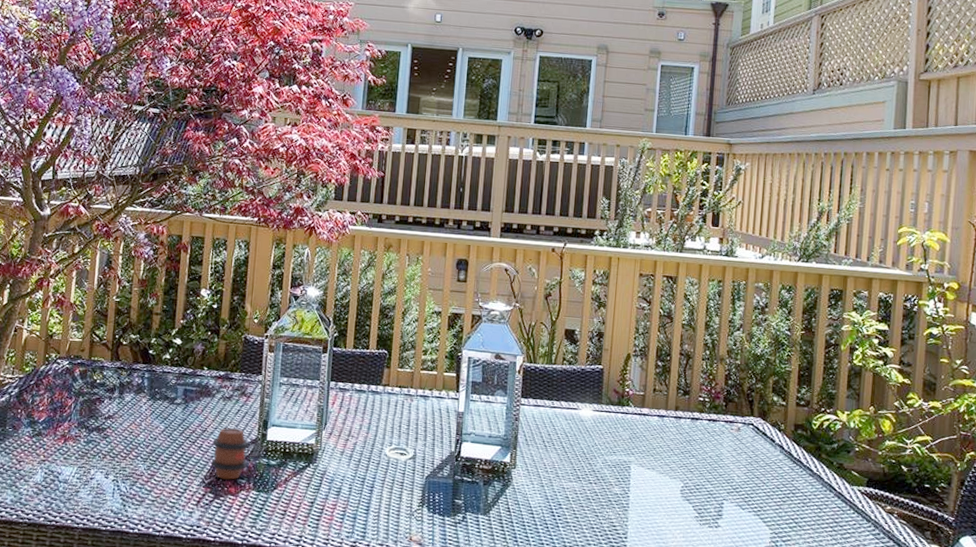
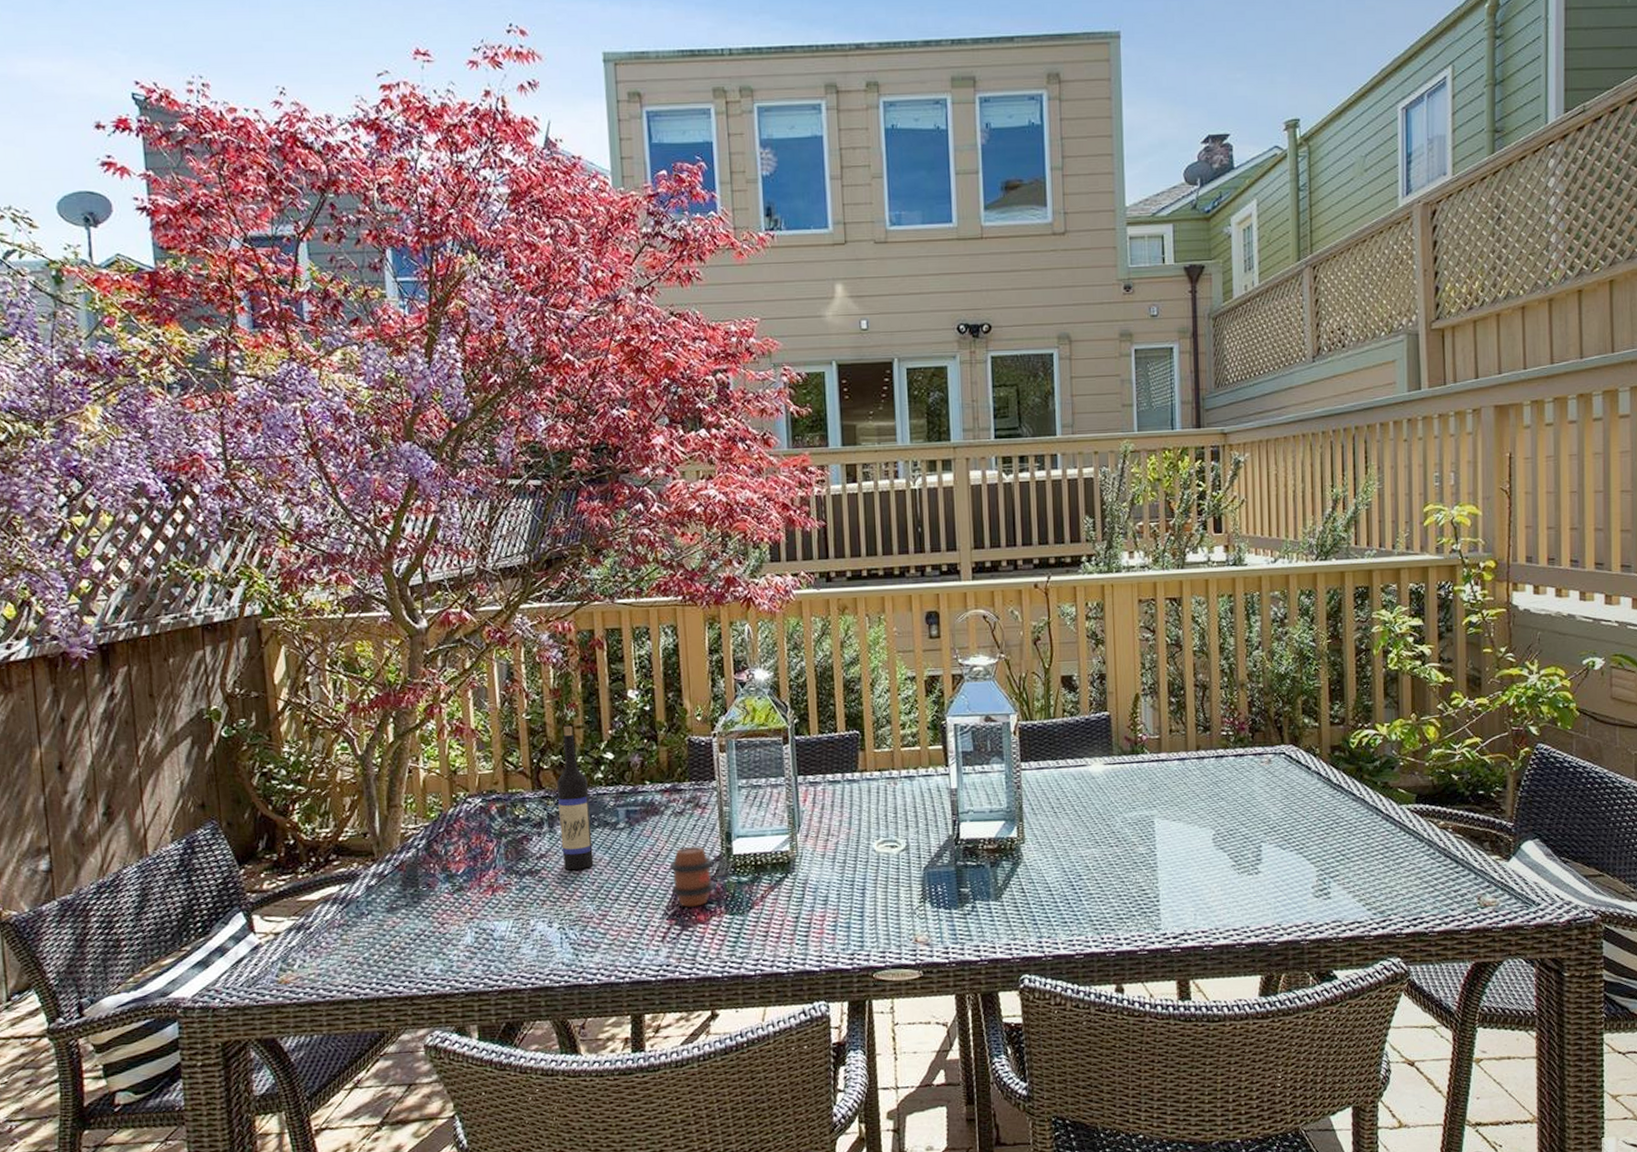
wine bottle: none [126,311,157,434] -> present [557,725,594,871]

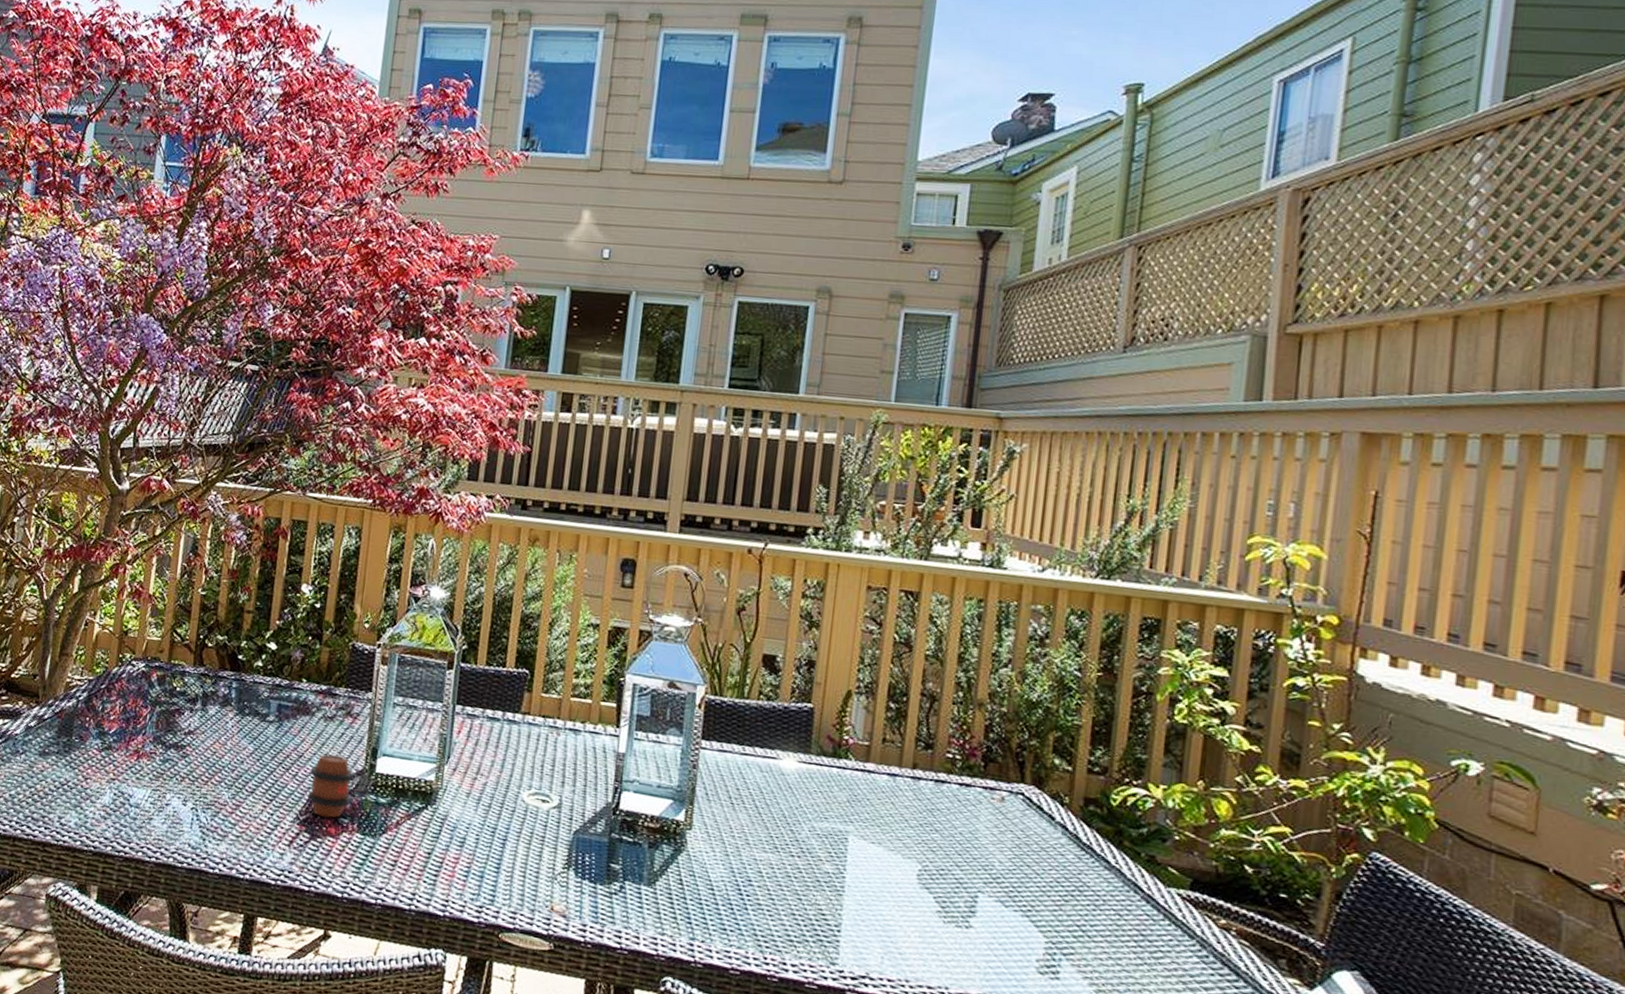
wine bottle: present [557,725,594,871] -> none [209,608,248,755]

